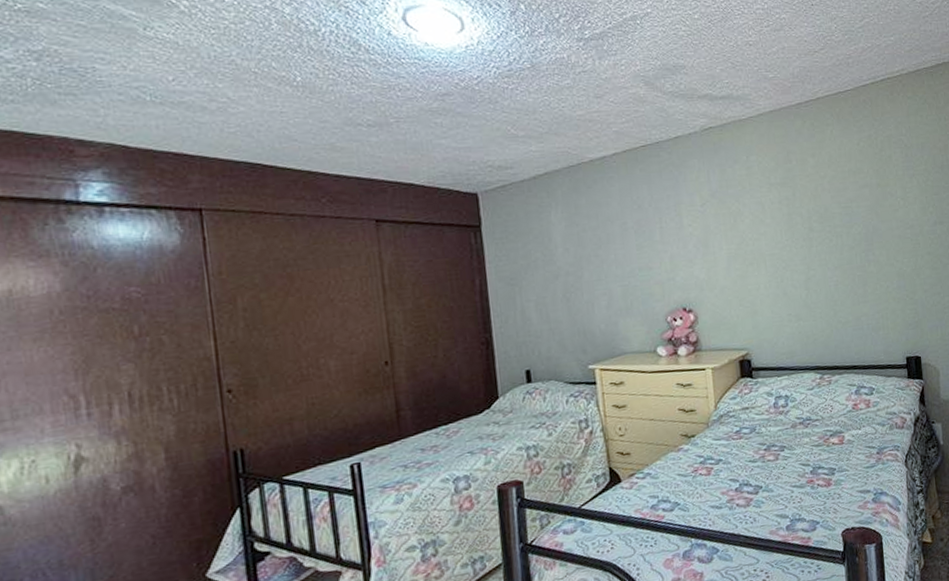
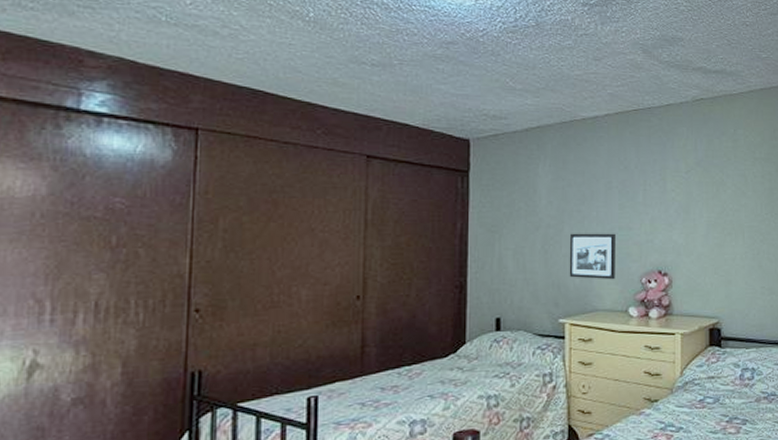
picture frame: none [590,274,641,324] -> present [569,233,615,280]

